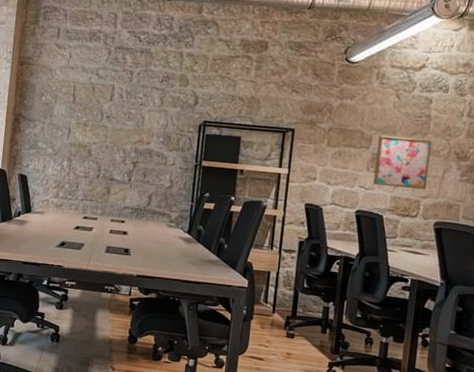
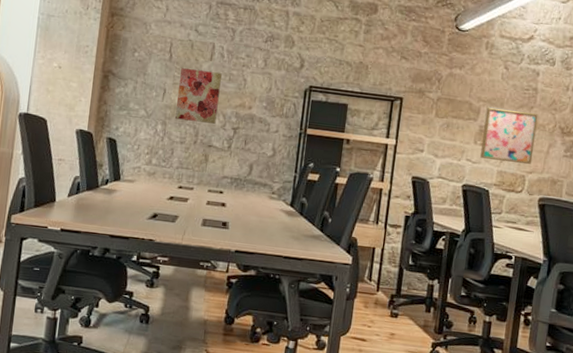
wall art: none [79,109,121,159] -> present [174,68,222,124]

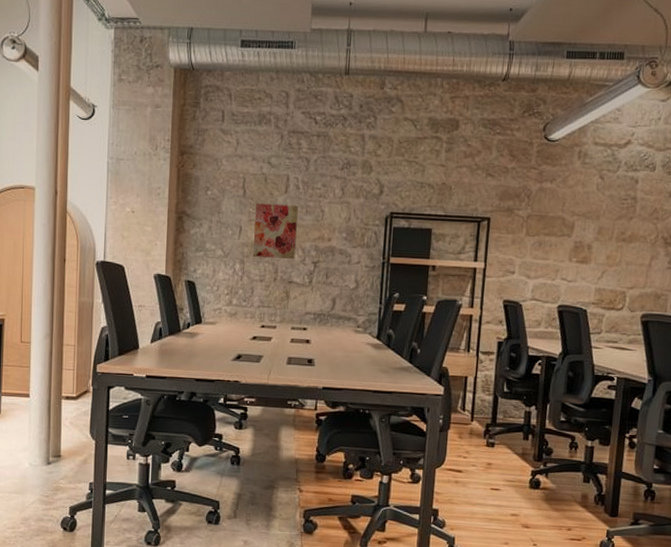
wall art: present [480,107,539,165] -> none [576,221,639,280]

